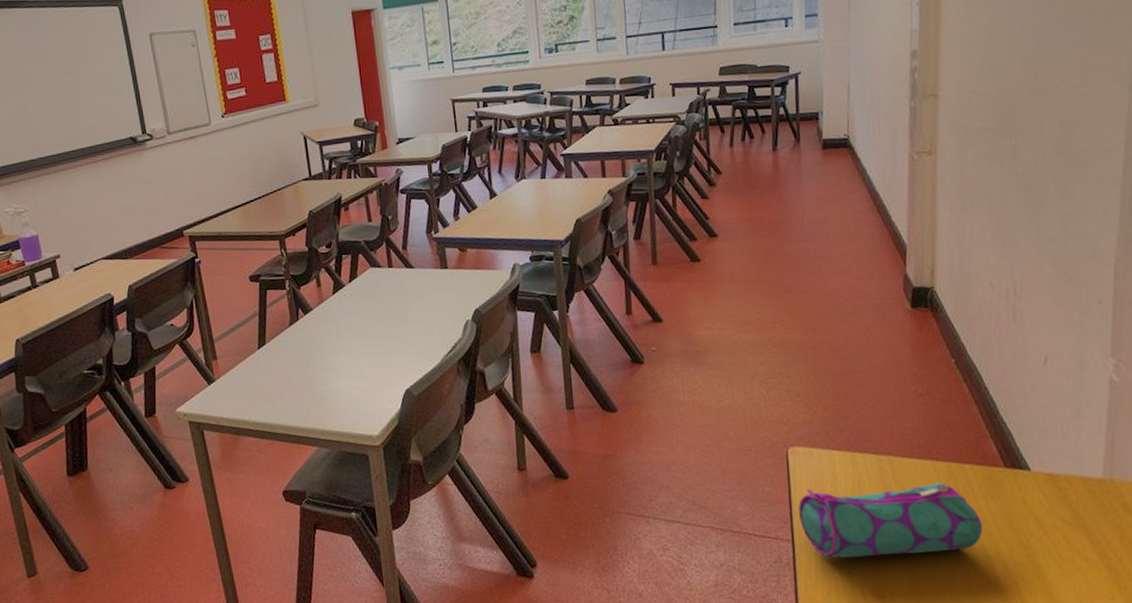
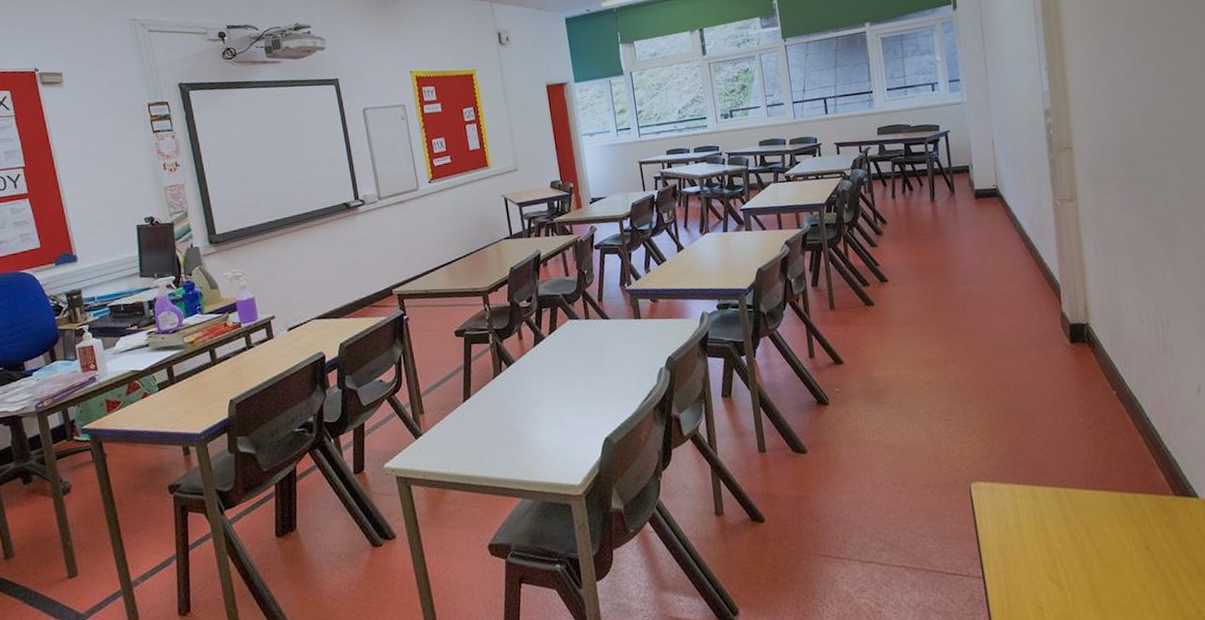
pencil case: present [798,482,982,559] -> none [986,513,1162,594]

